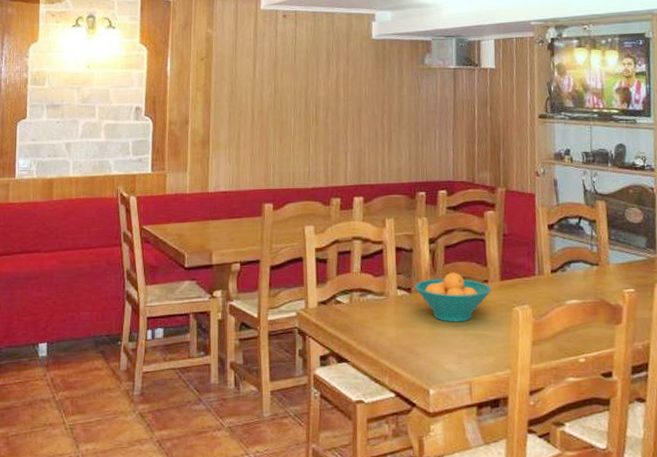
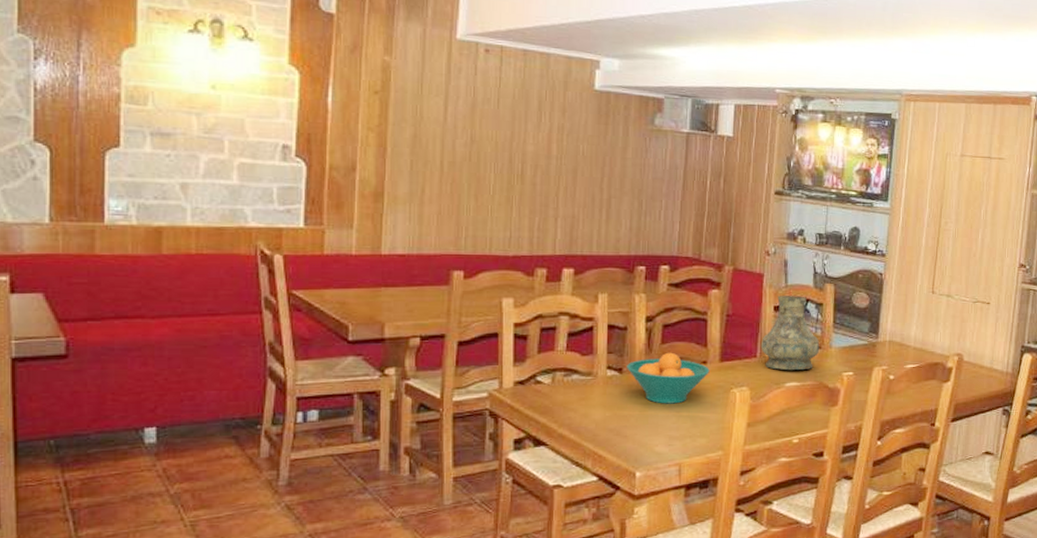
vase: none [538,213,598,288] -> present [760,296,820,371]

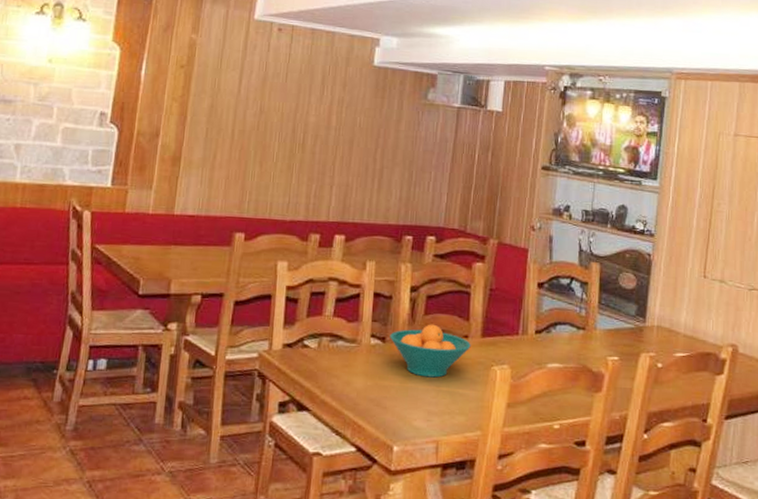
vase: present [760,296,820,371] -> none [523,272,584,351]

